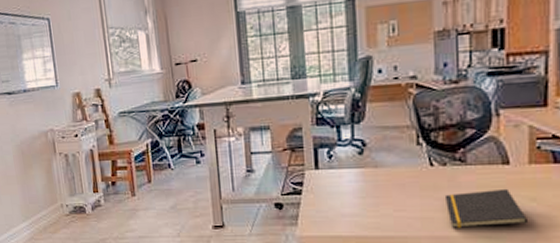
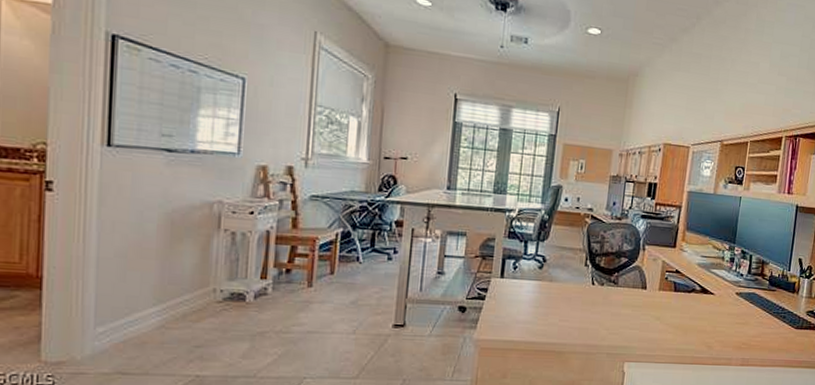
notepad: present [444,188,527,228] -> none [598,308,652,339]

